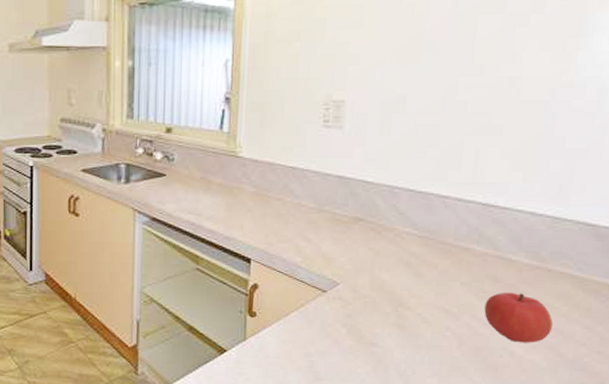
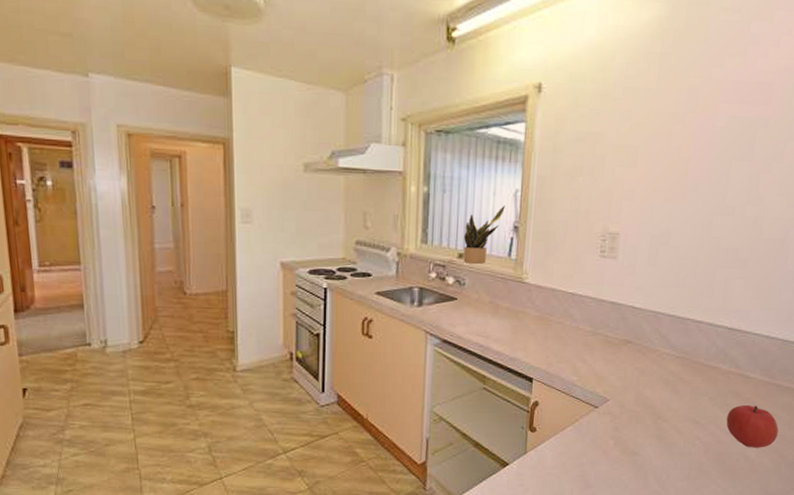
potted plant: none [171,75,215,138] -> present [463,205,505,264]

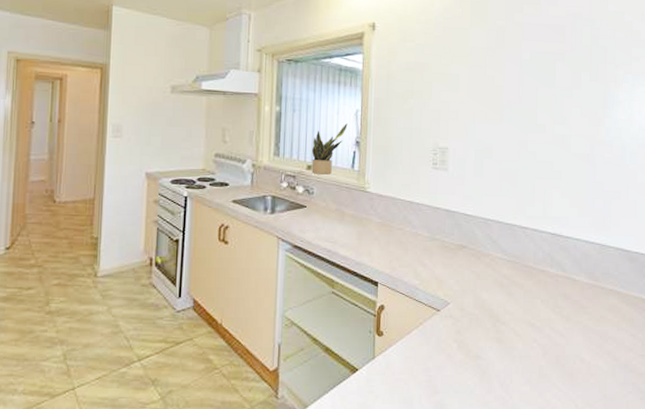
fruit: present [726,404,779,448] -> none [559,307,608,350]

